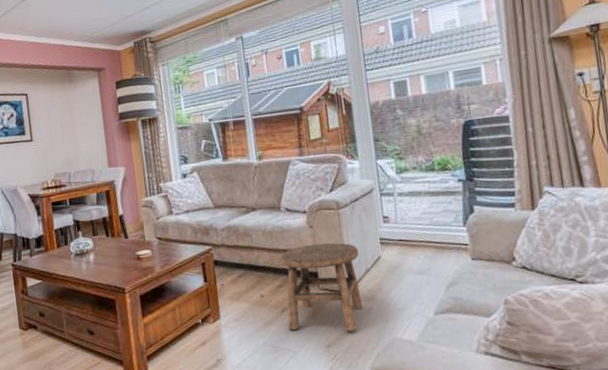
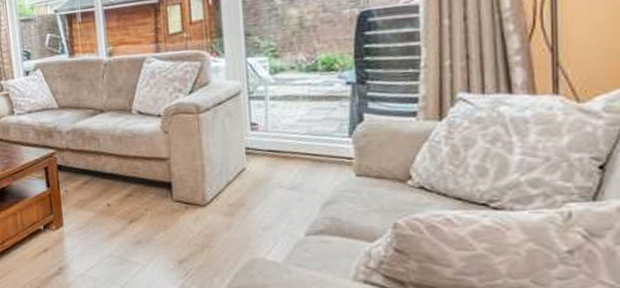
stool: present [281,242,363,331] -> none [131,150,221,248]

